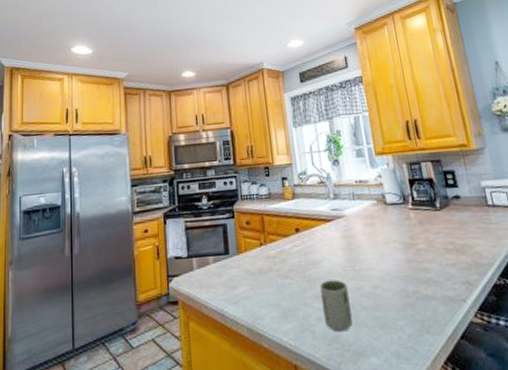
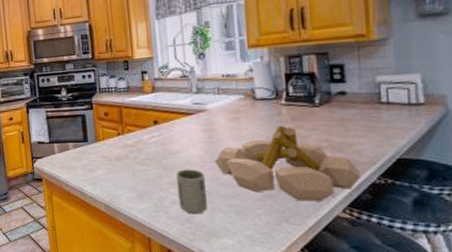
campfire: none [355,229,485,308] -> present [214,125,362,201]

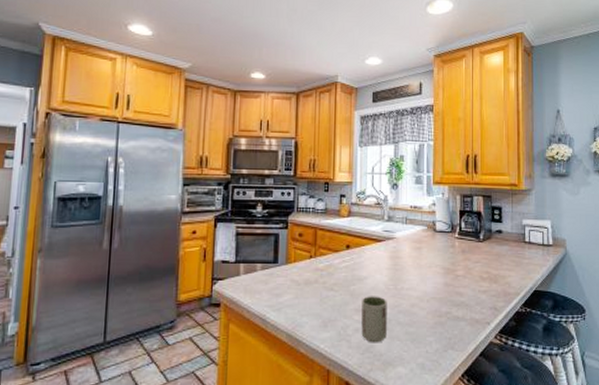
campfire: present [214,125,362,201] -> none [397,257,510,328]

